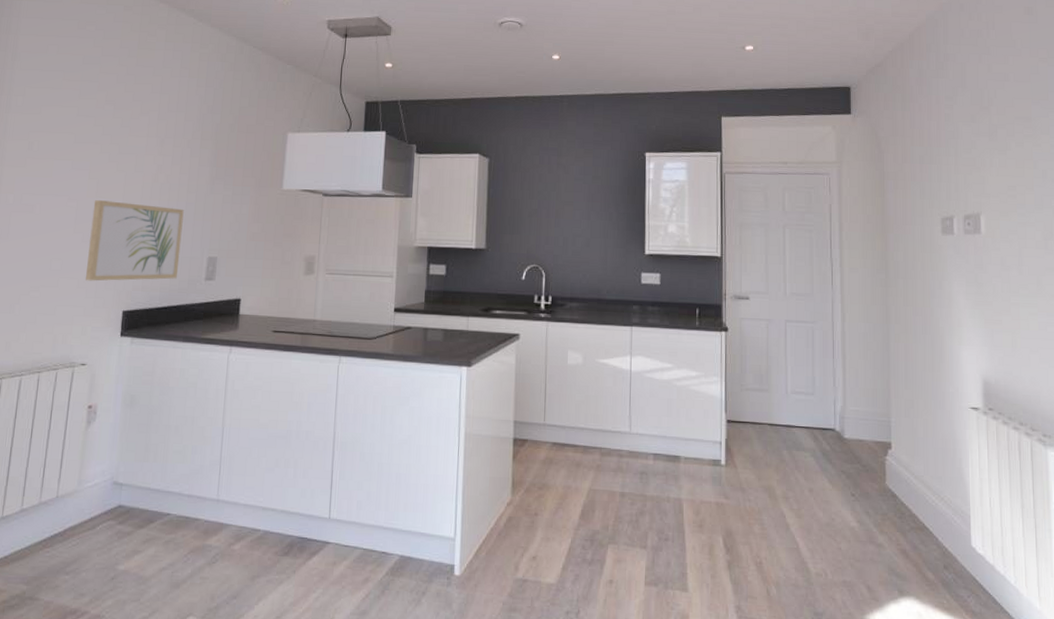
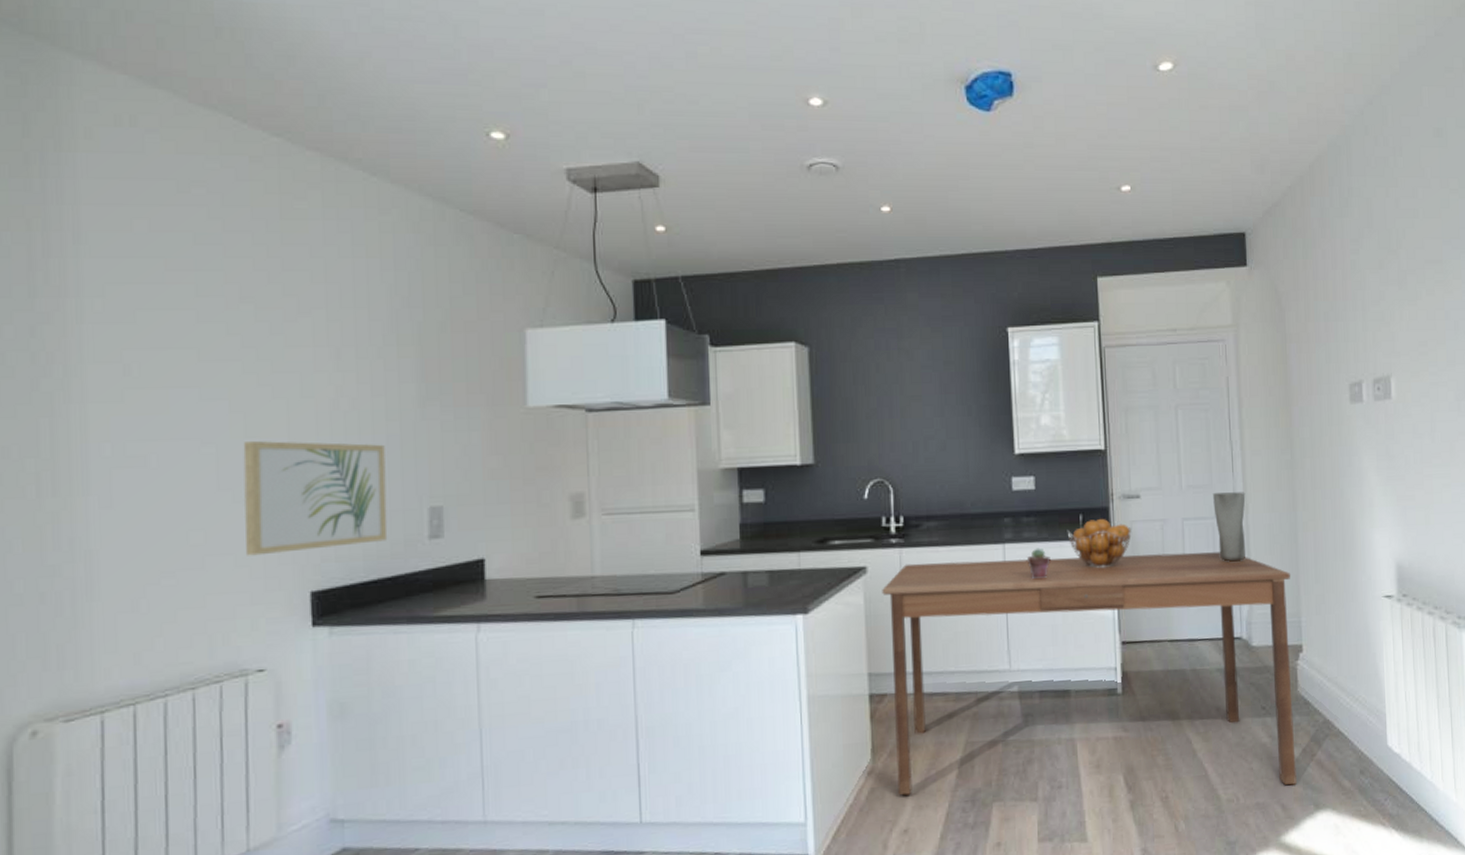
dining table: none [530,335,882,570] -> present [882,552,1297,796]
potted succulent: none [650,333,670,359] -> present [1027,548,1051,580]
fruit basket: none [685,313,741,356] -> present [1067,518,1133,569]
vase: none [814,301,843,362] -> present [1213,492,1246,562]

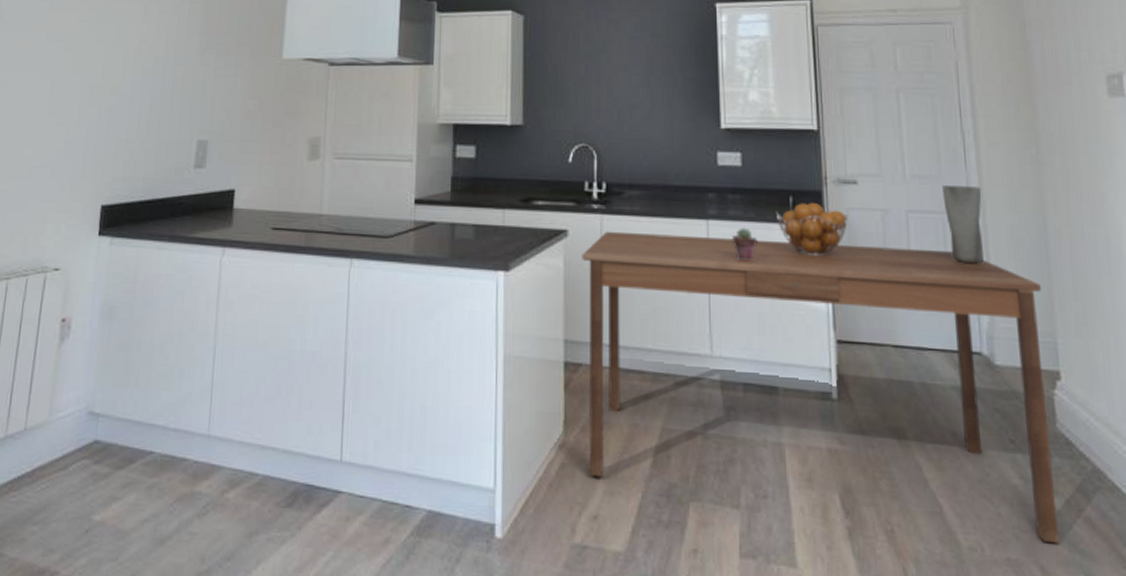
wall art: present [243,441,388,556] -> none [60,76,171,171]

